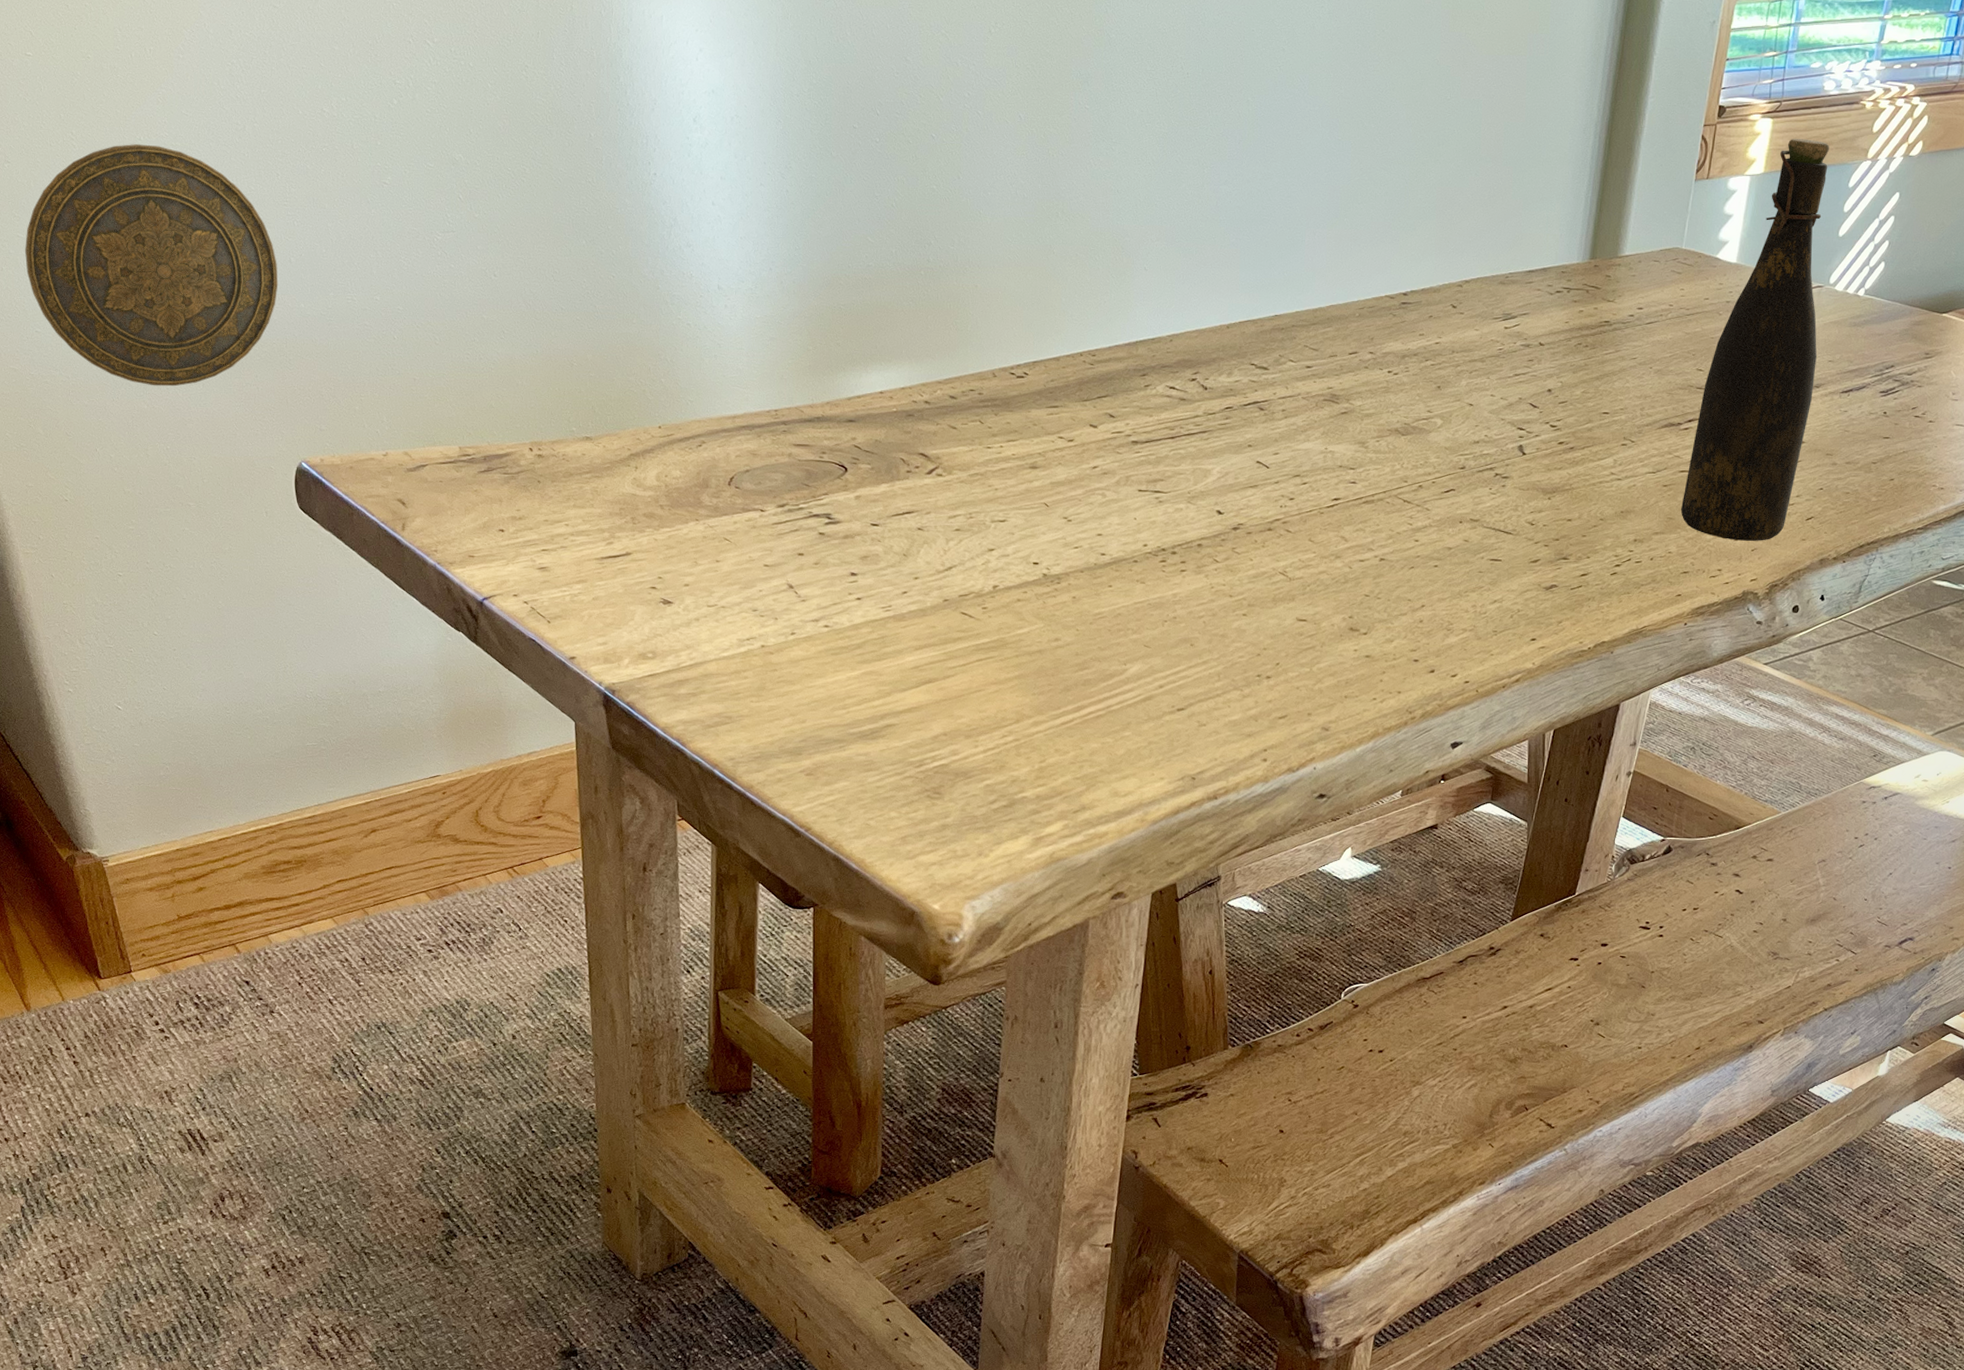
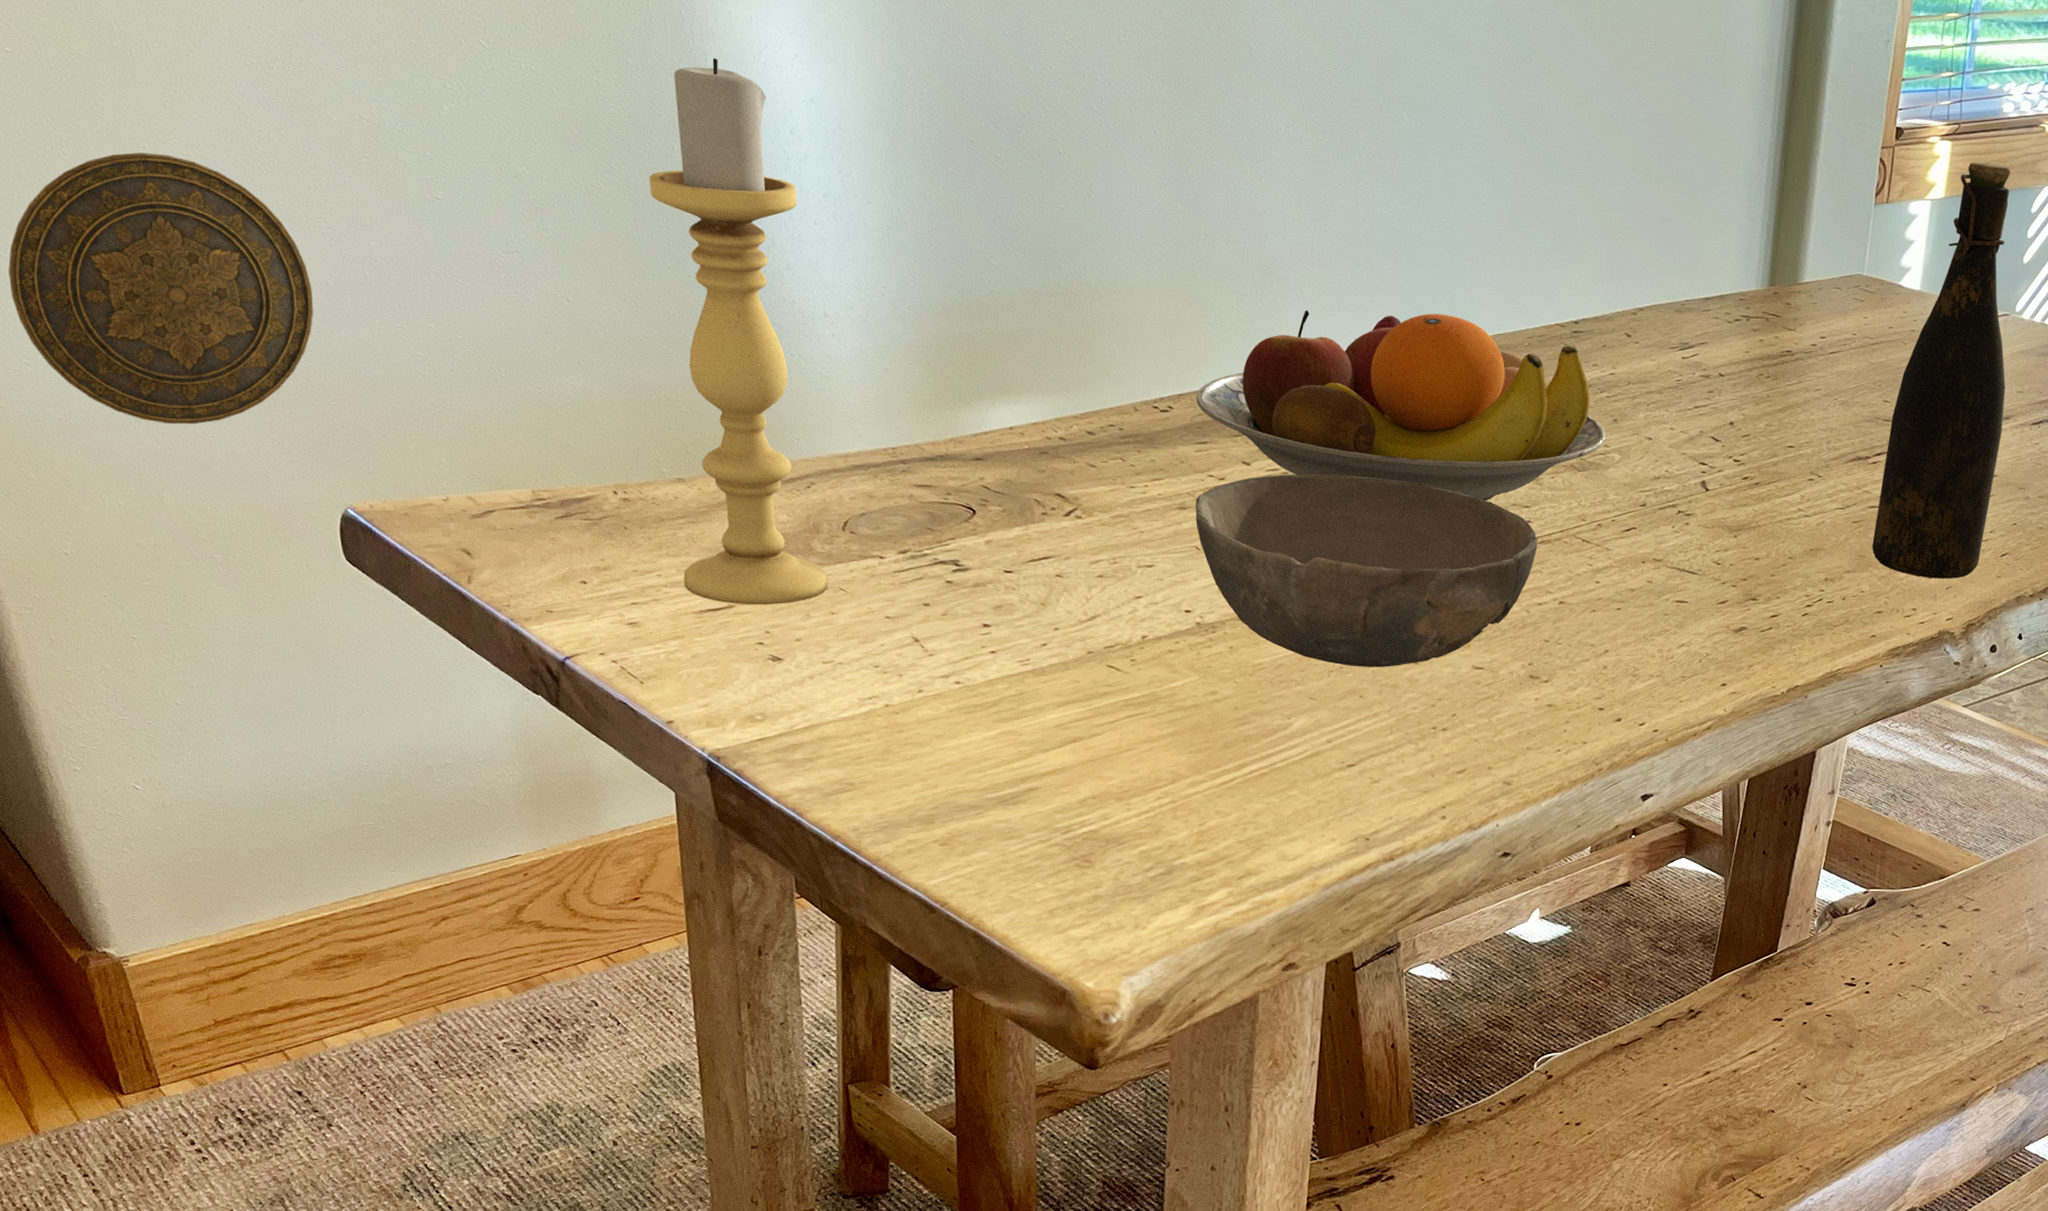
candle holder: none [569,53,714,553] -> present [649,58,828,605]
bowl: none [1045,436,1362,618] -> present [1195,474,1538,667]
fruit bowl: none [1050,282,1429,463] -> present [1196,310,1606,501]

